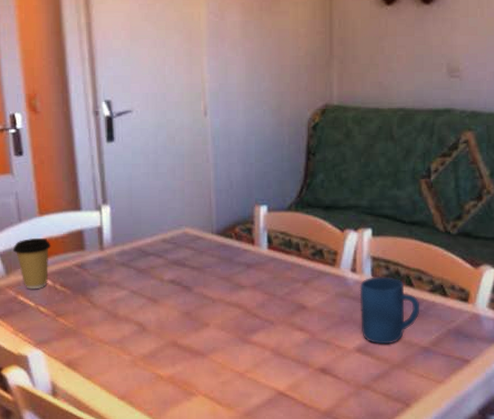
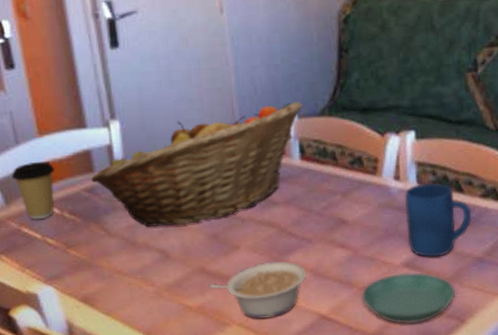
fruit basket: none [82,197,273,302] -> present [91,101,303,228]
legume: none [179,339,267,391] -> present [208,260,306,319]
saucer: none [316,358,403,404] -> present [361,273,456,324]

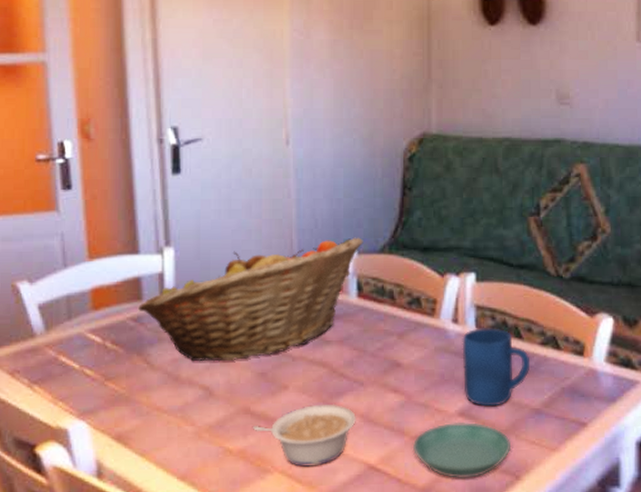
coffee cup: present [11,161,55,220] -> none [54,286,102,349]

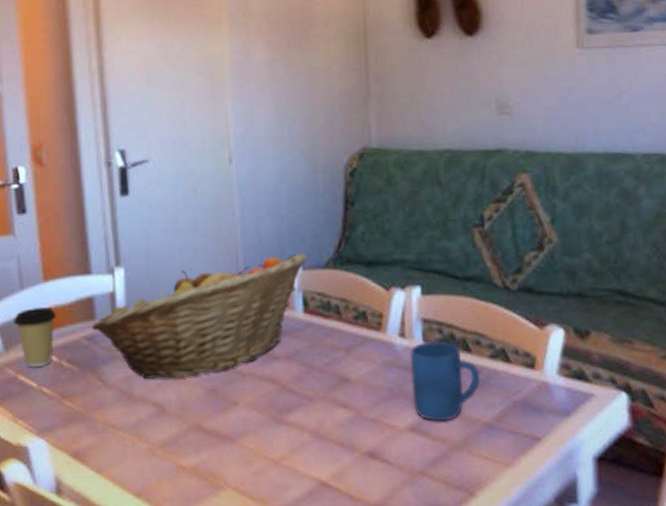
coffee cup: none [54,286,102,349] -> present [13,307,57,368]
legume: present [252,404,356,467] -> none [204,419,306,483]
saucer: present [412,422,512,478] -> none [363,438,464,495]

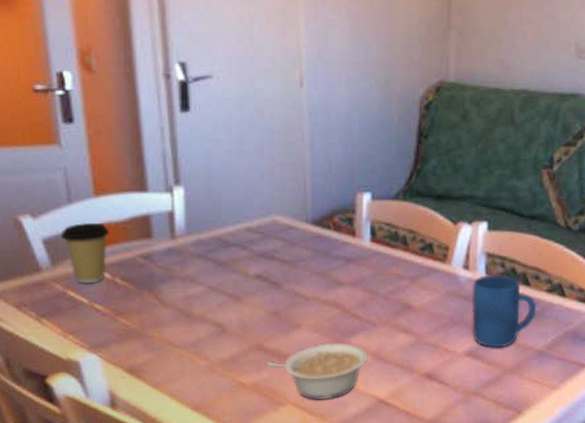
fruit basket: present [92,253,308,380] -> none [148,183,378,300]
legume: none [204,419,306,483] -> present [265,342,367,400]

